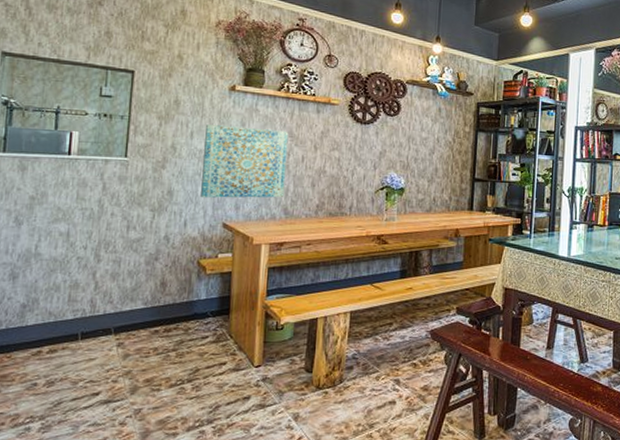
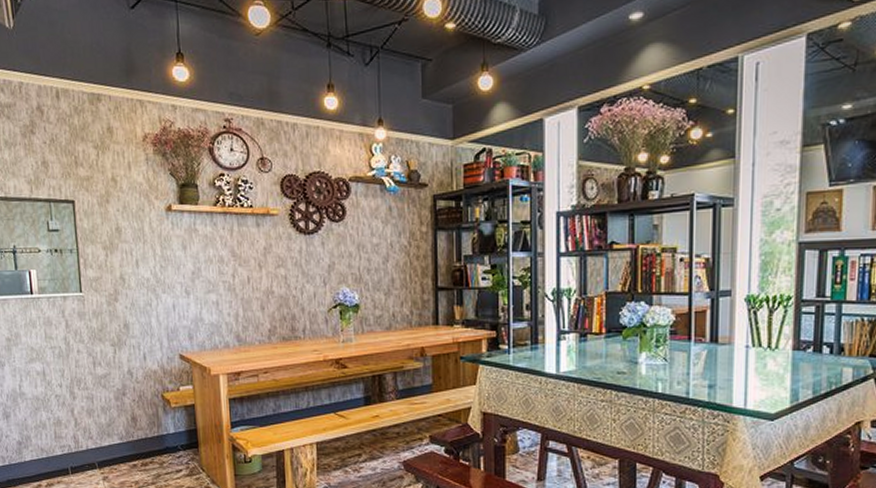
wall art: present [201,124,289,198] -> none [149,250,235,330]

